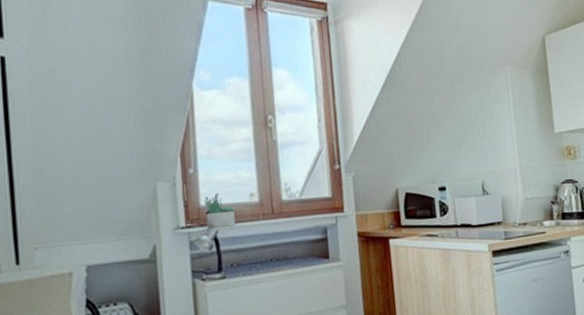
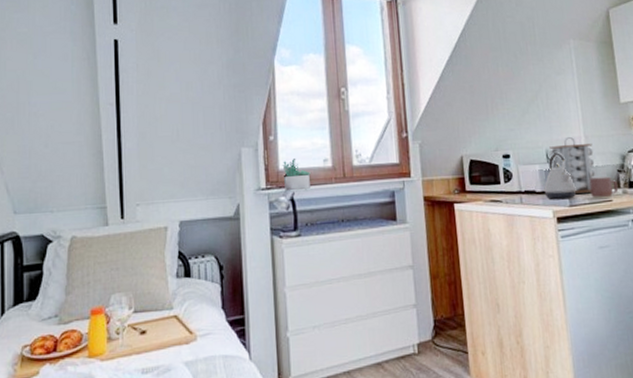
kettle: none [479,184,511,233] -> present [544,152,576,200]
spice rack: none [485,167,530,227] -> present [549,136,595,195]
mug: none [523,208,552,232] -> present [589,176,619,199]

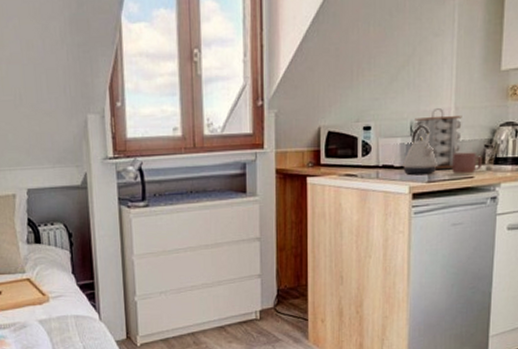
succulent plant: present [282,157,312,191] -> none [130,125,161,161]

